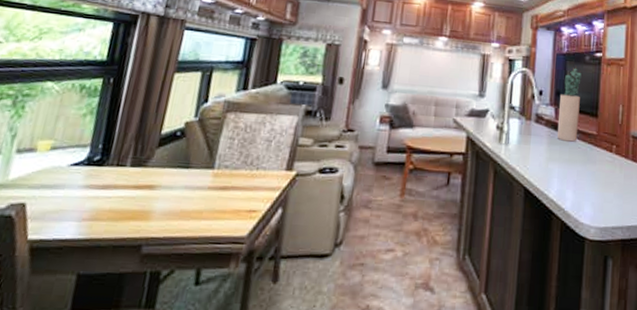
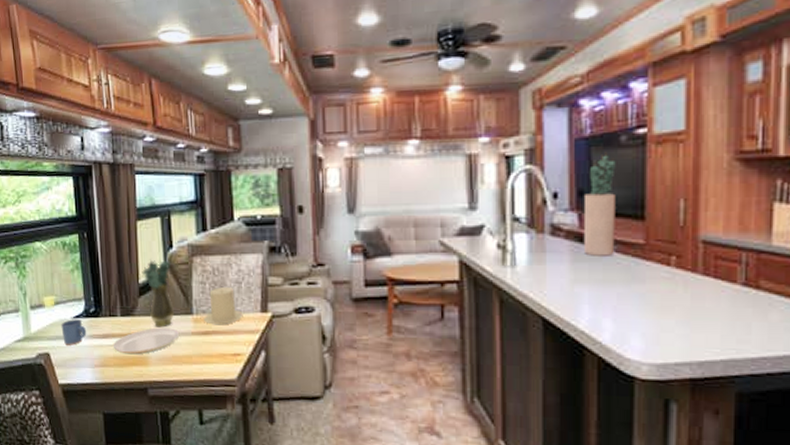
mug: none [49,167,84,196] -> present [61,319,87,345]
plate: none [111,180,195,208] -> present [112,327,180,355]
vase: none [165,111,202,181] -> present [142,259,174,328]
candle: none [224,143,268,181] -> present [204,286,243,325]

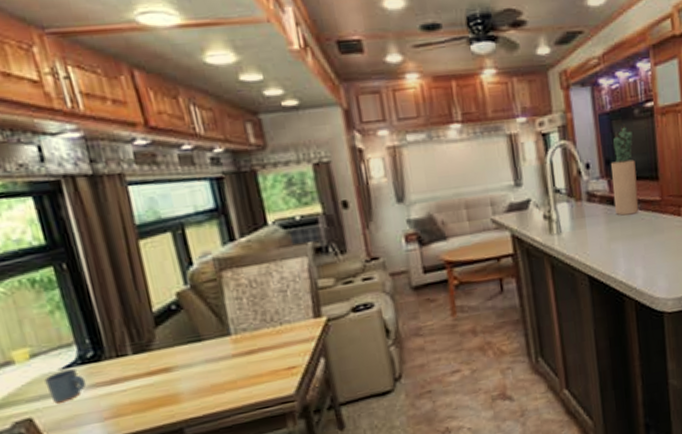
plate: present [112,327,180,355] -> none [126,354,217,397]
vase: present [142,259,174,328] -> none [155,279,207,358]
candle: present [204,286,243,325] -> none [245,297,294,342]

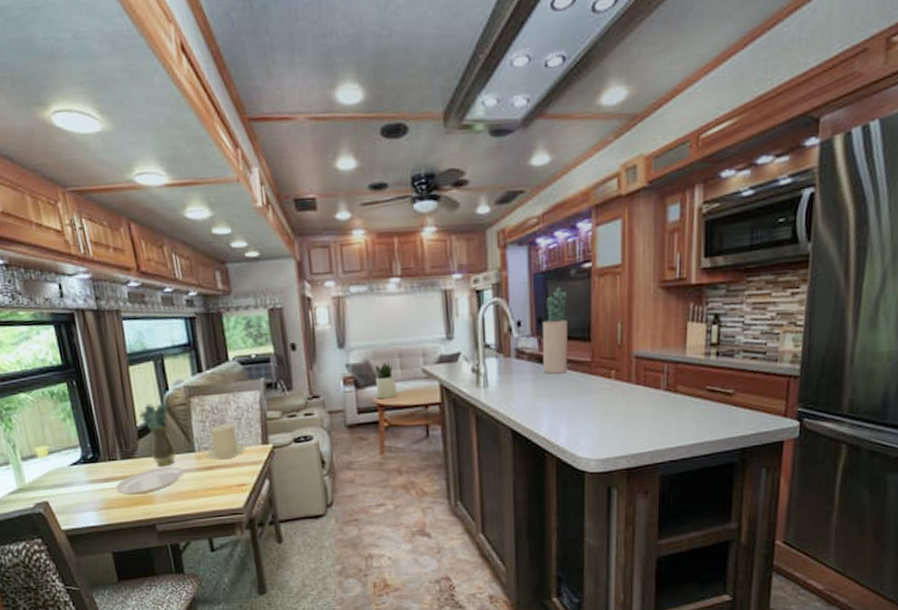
mug: present [44,369,87,404] -> none [57,466,87,492]
plate: none [126,354,217,397] -> present [115,466,184,495]
vase: none [155,279,207,358] -> present [139,401,176,467]
candle: none [245,297,294,342] -> present [206,423,245,460]
planter: none [439,214,469,256] -> present [374,362,400,399]

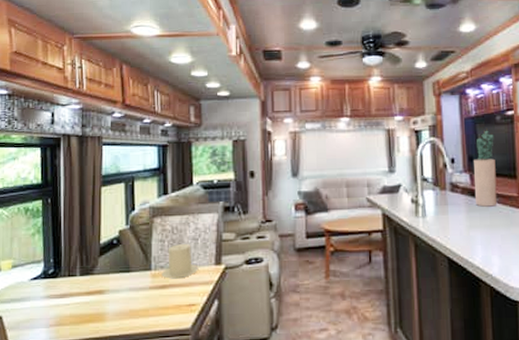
plate: present [115,466,184,495] -> none [70,284,138,312]
vase: present [139,401,176,467] -> none [104,221,133,284]
planter: present [374,362,400,399] -> none [323,191,346,225]

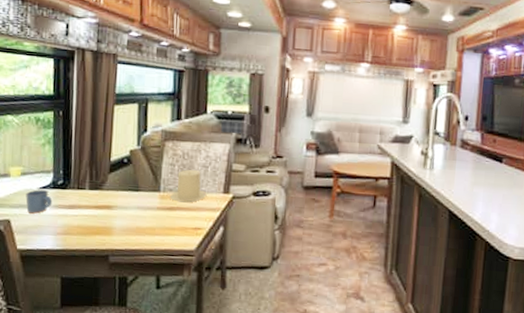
mug: none [17,281,44,307] -> present [25,189,53,214]
vase: present [473,127,498,207] -> none [482,89,510,167]

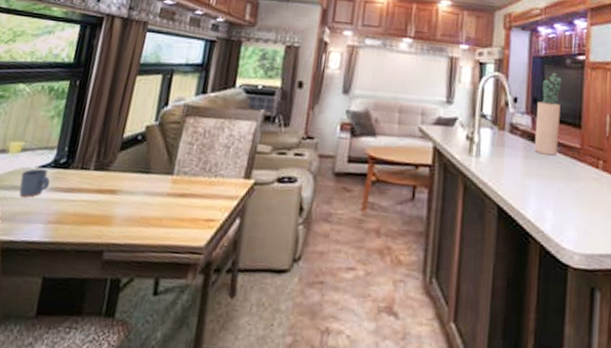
candle: present [170,169,207,203] -> none [183,149,226,189]
vase: none [482,89,510,167] -> present [534,69,562,156]

